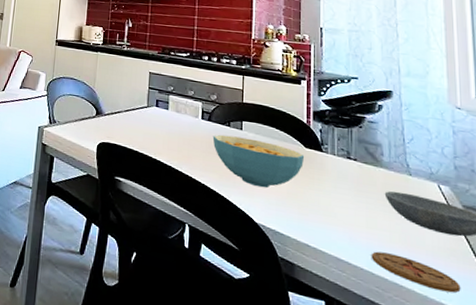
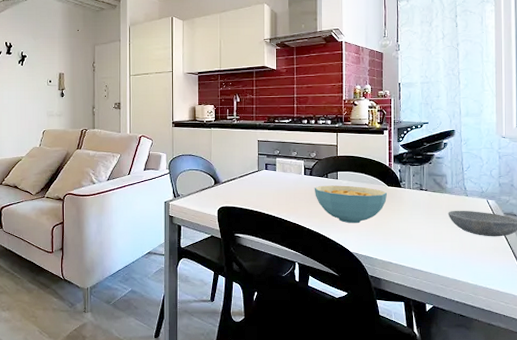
coaster: present [371,251,461,293] -> none [437,258,500,279]

